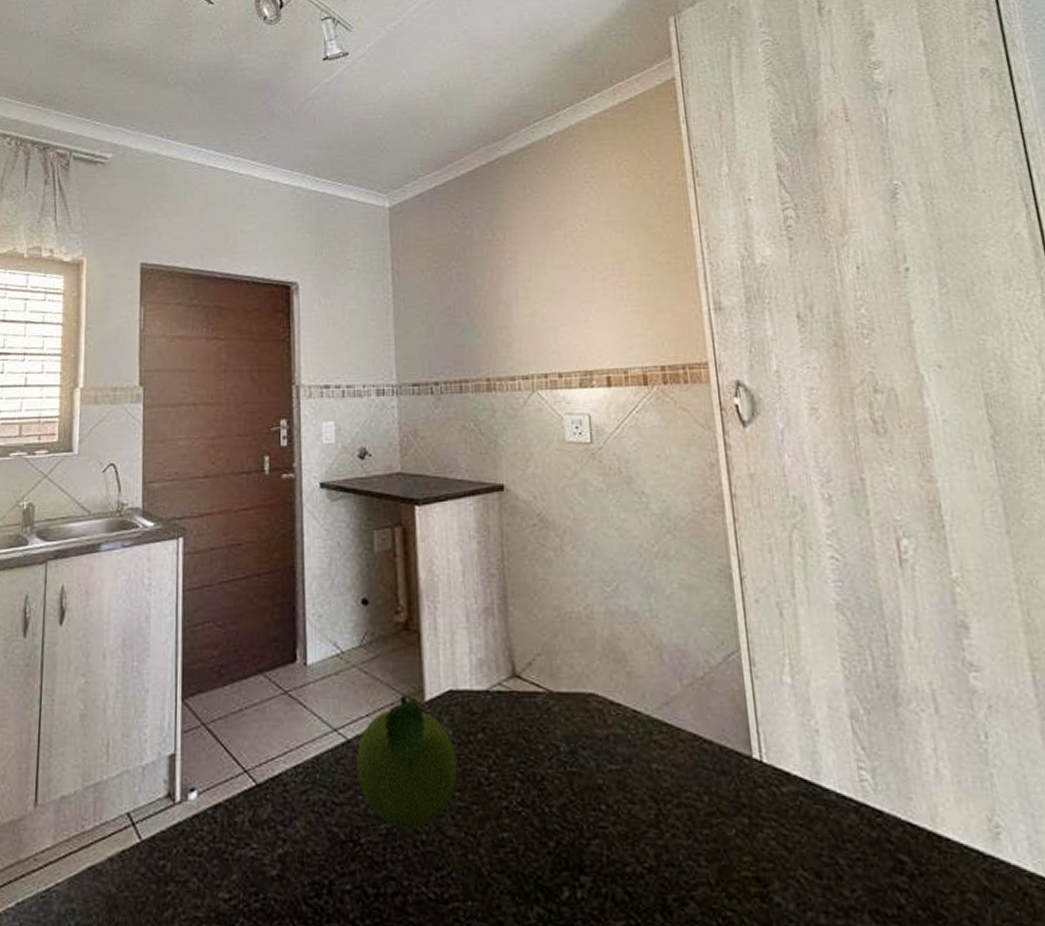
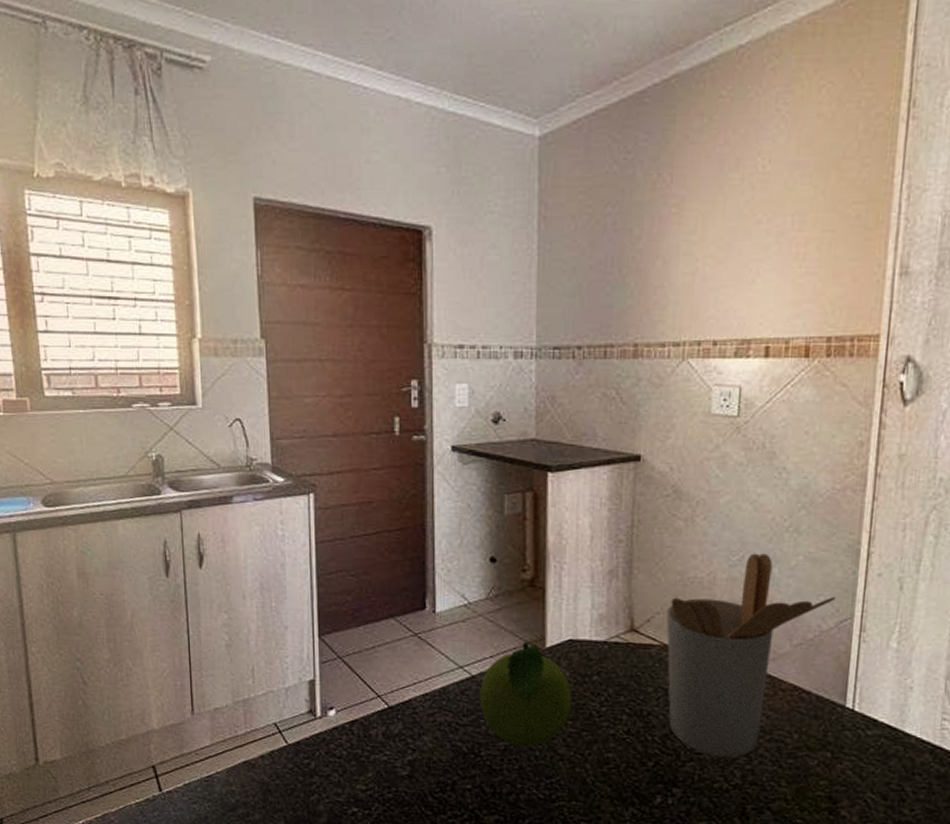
utensil holder: none [548,582,719,830] -> present [666,553,837,758]

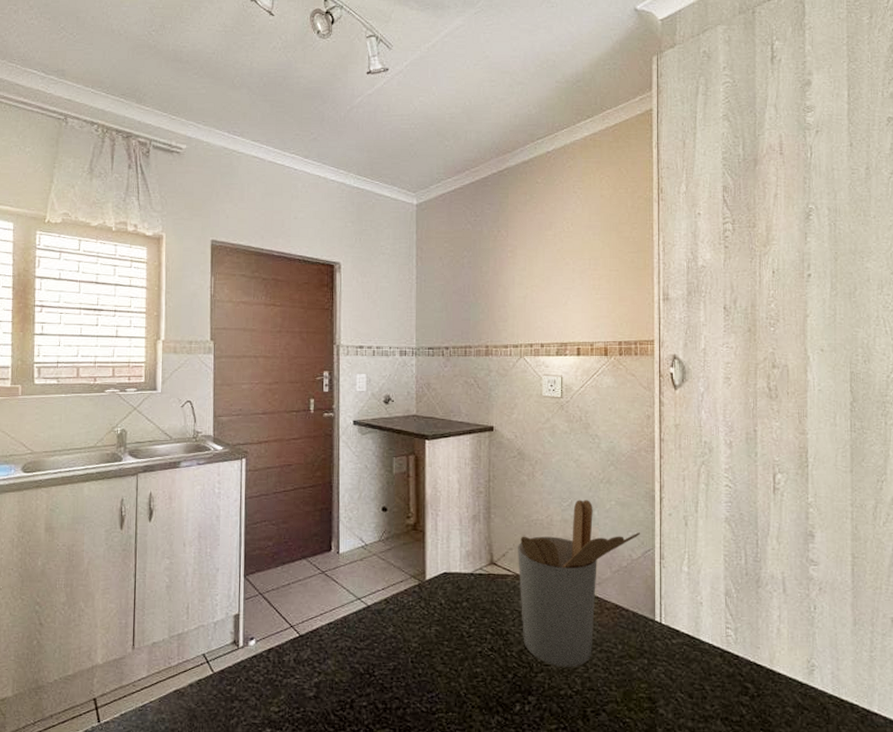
fruit: present [480,641,572,747] -> none [374,575,447,666]

